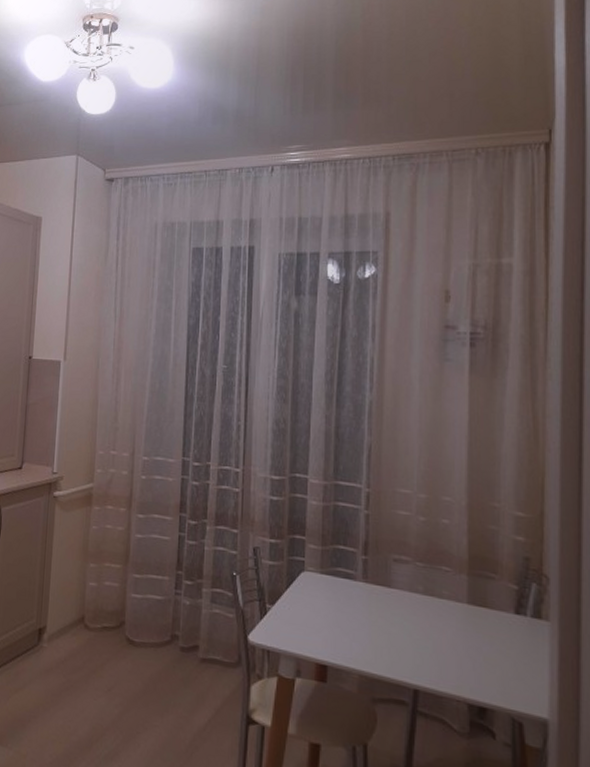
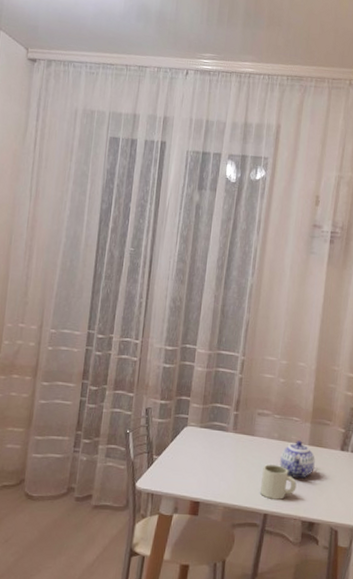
mug: none [407,625,456,673] -> present [260,464,297,500]
teapot: none [429,597,479,648] -> present [280,441,315,479]

